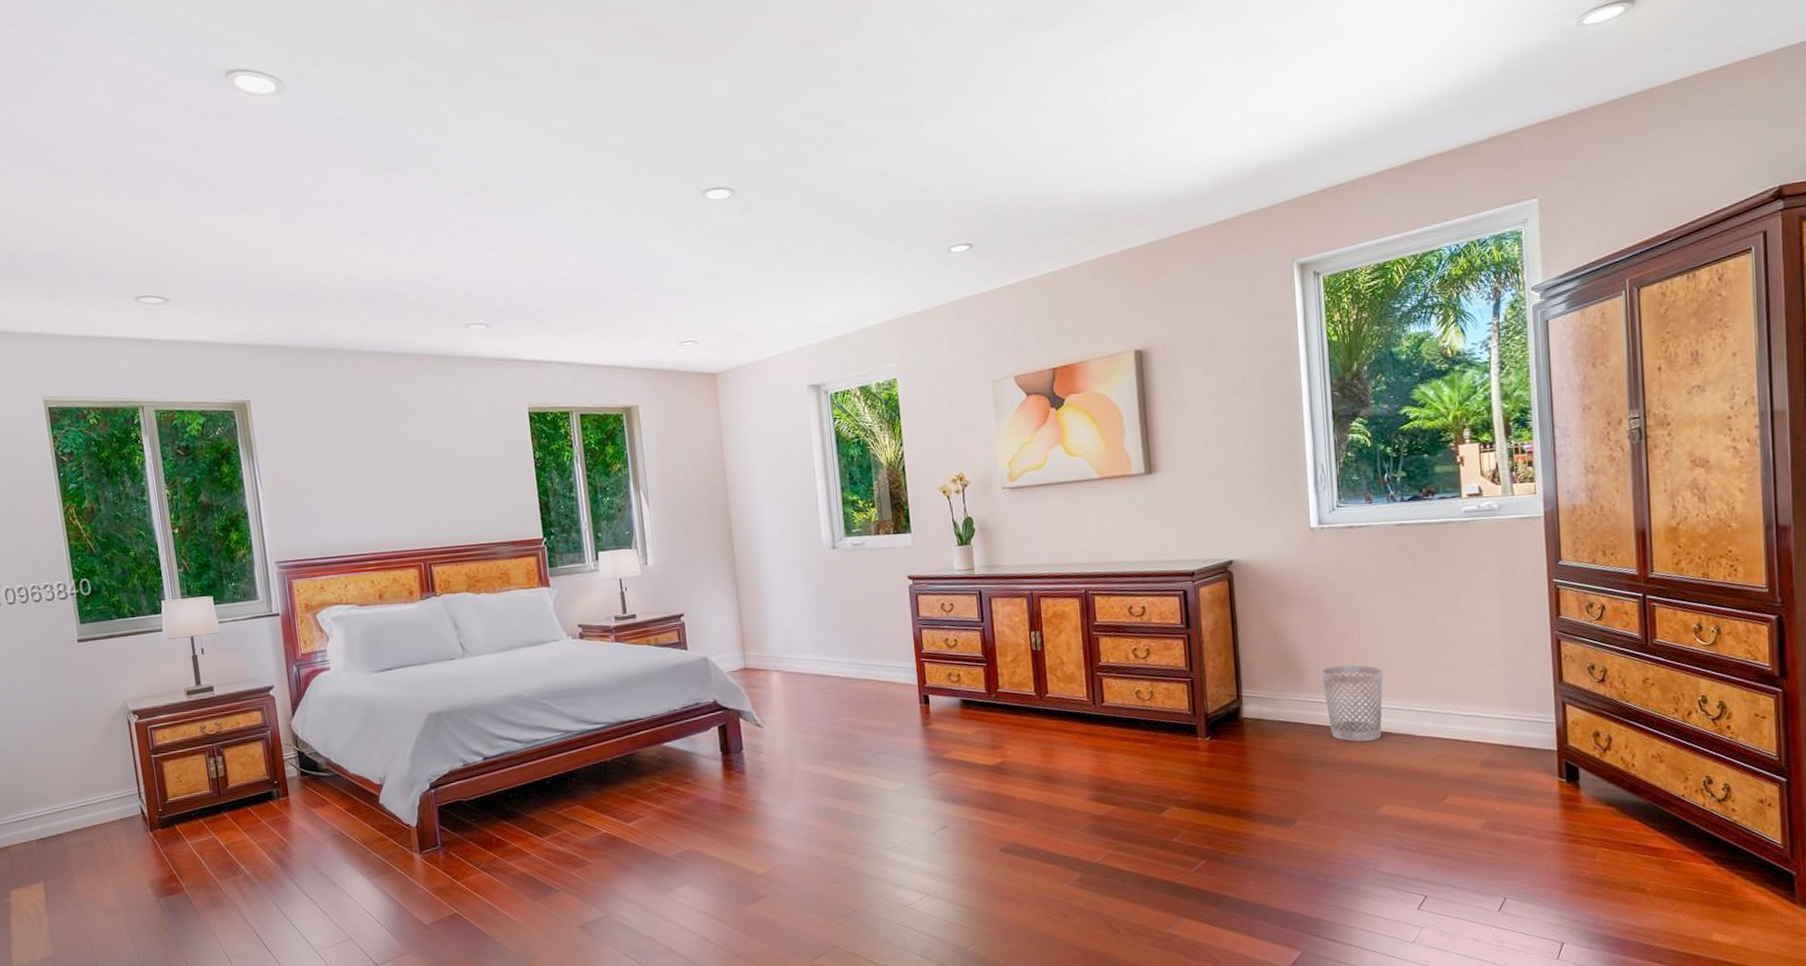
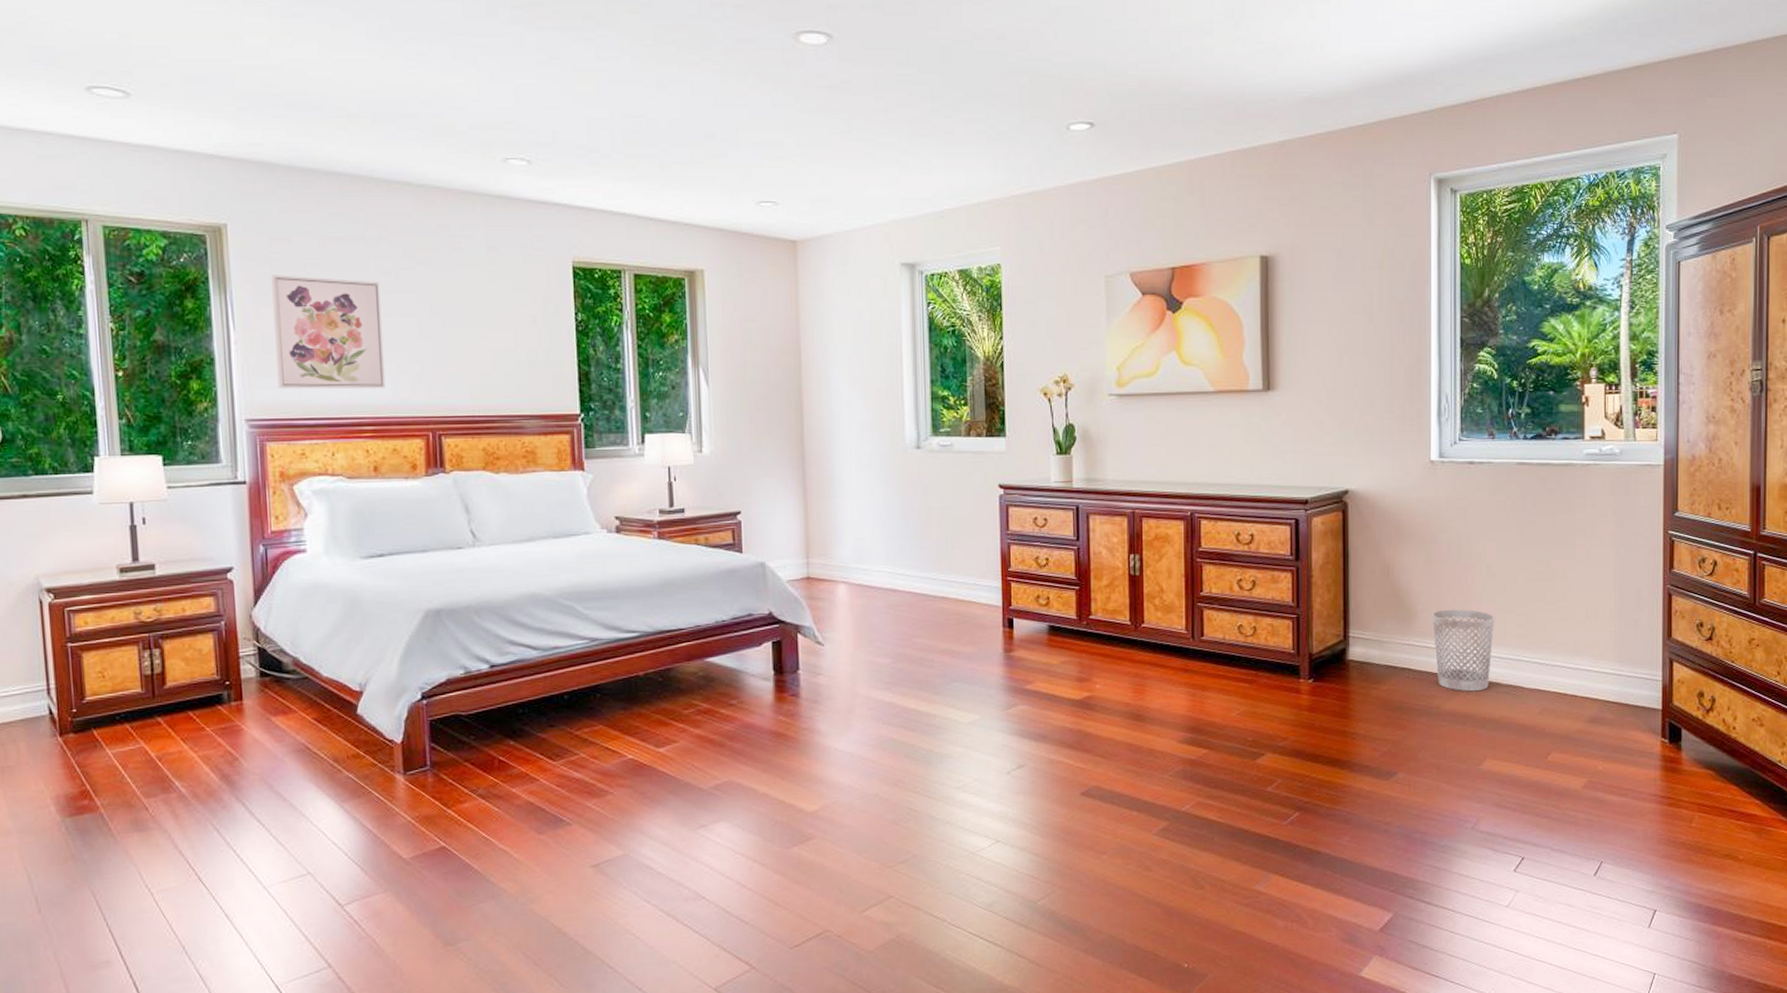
wall art: none [286,438,384,535] -> present [270,275,386,389]

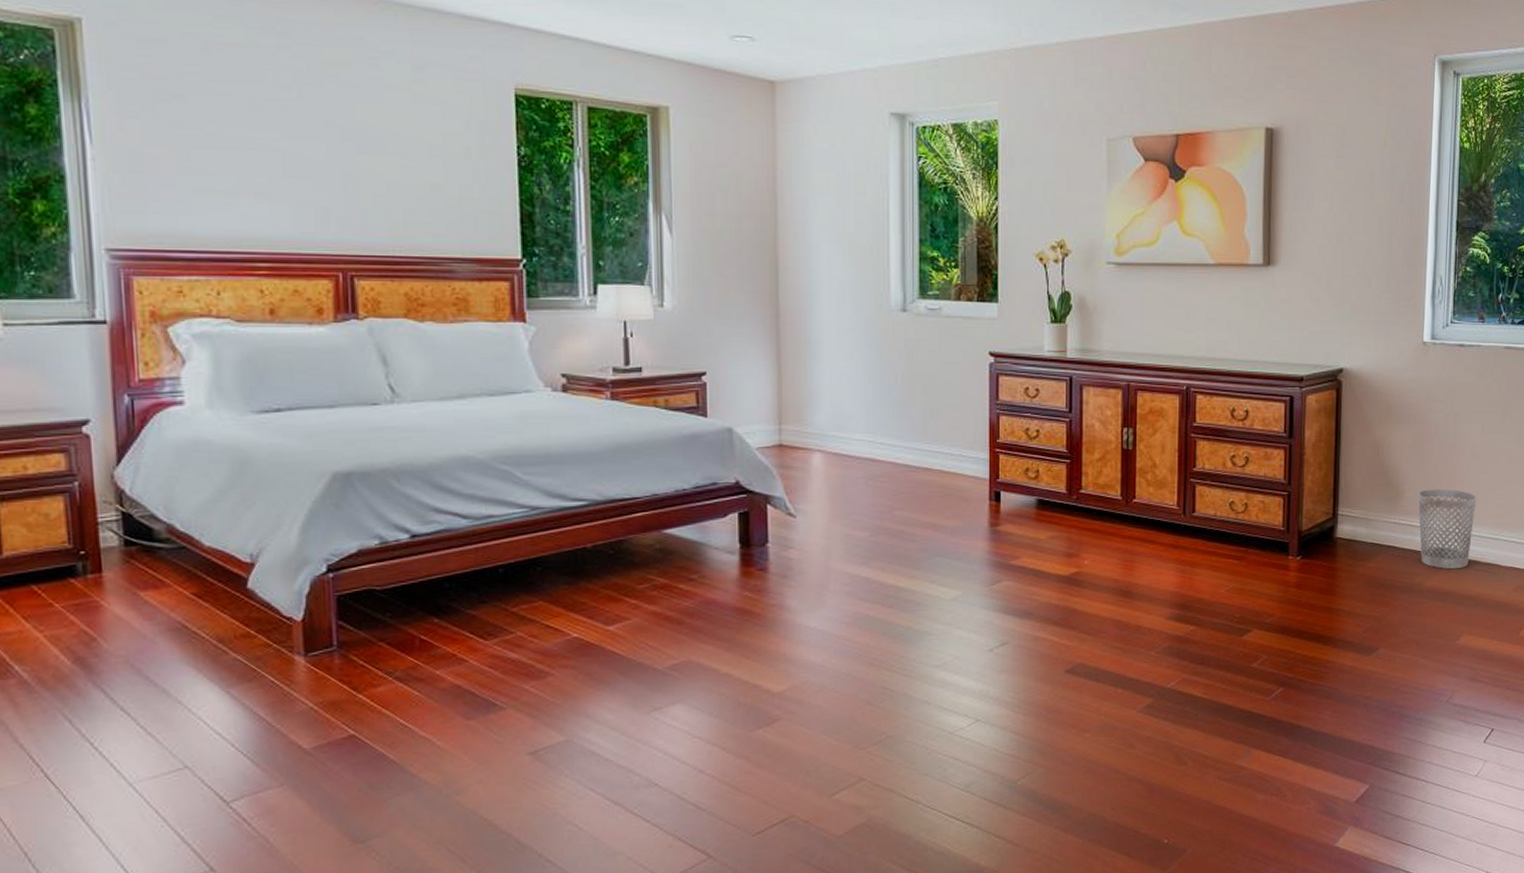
wall art: present [270,275,386,389] -> none [138,81,285,221]

